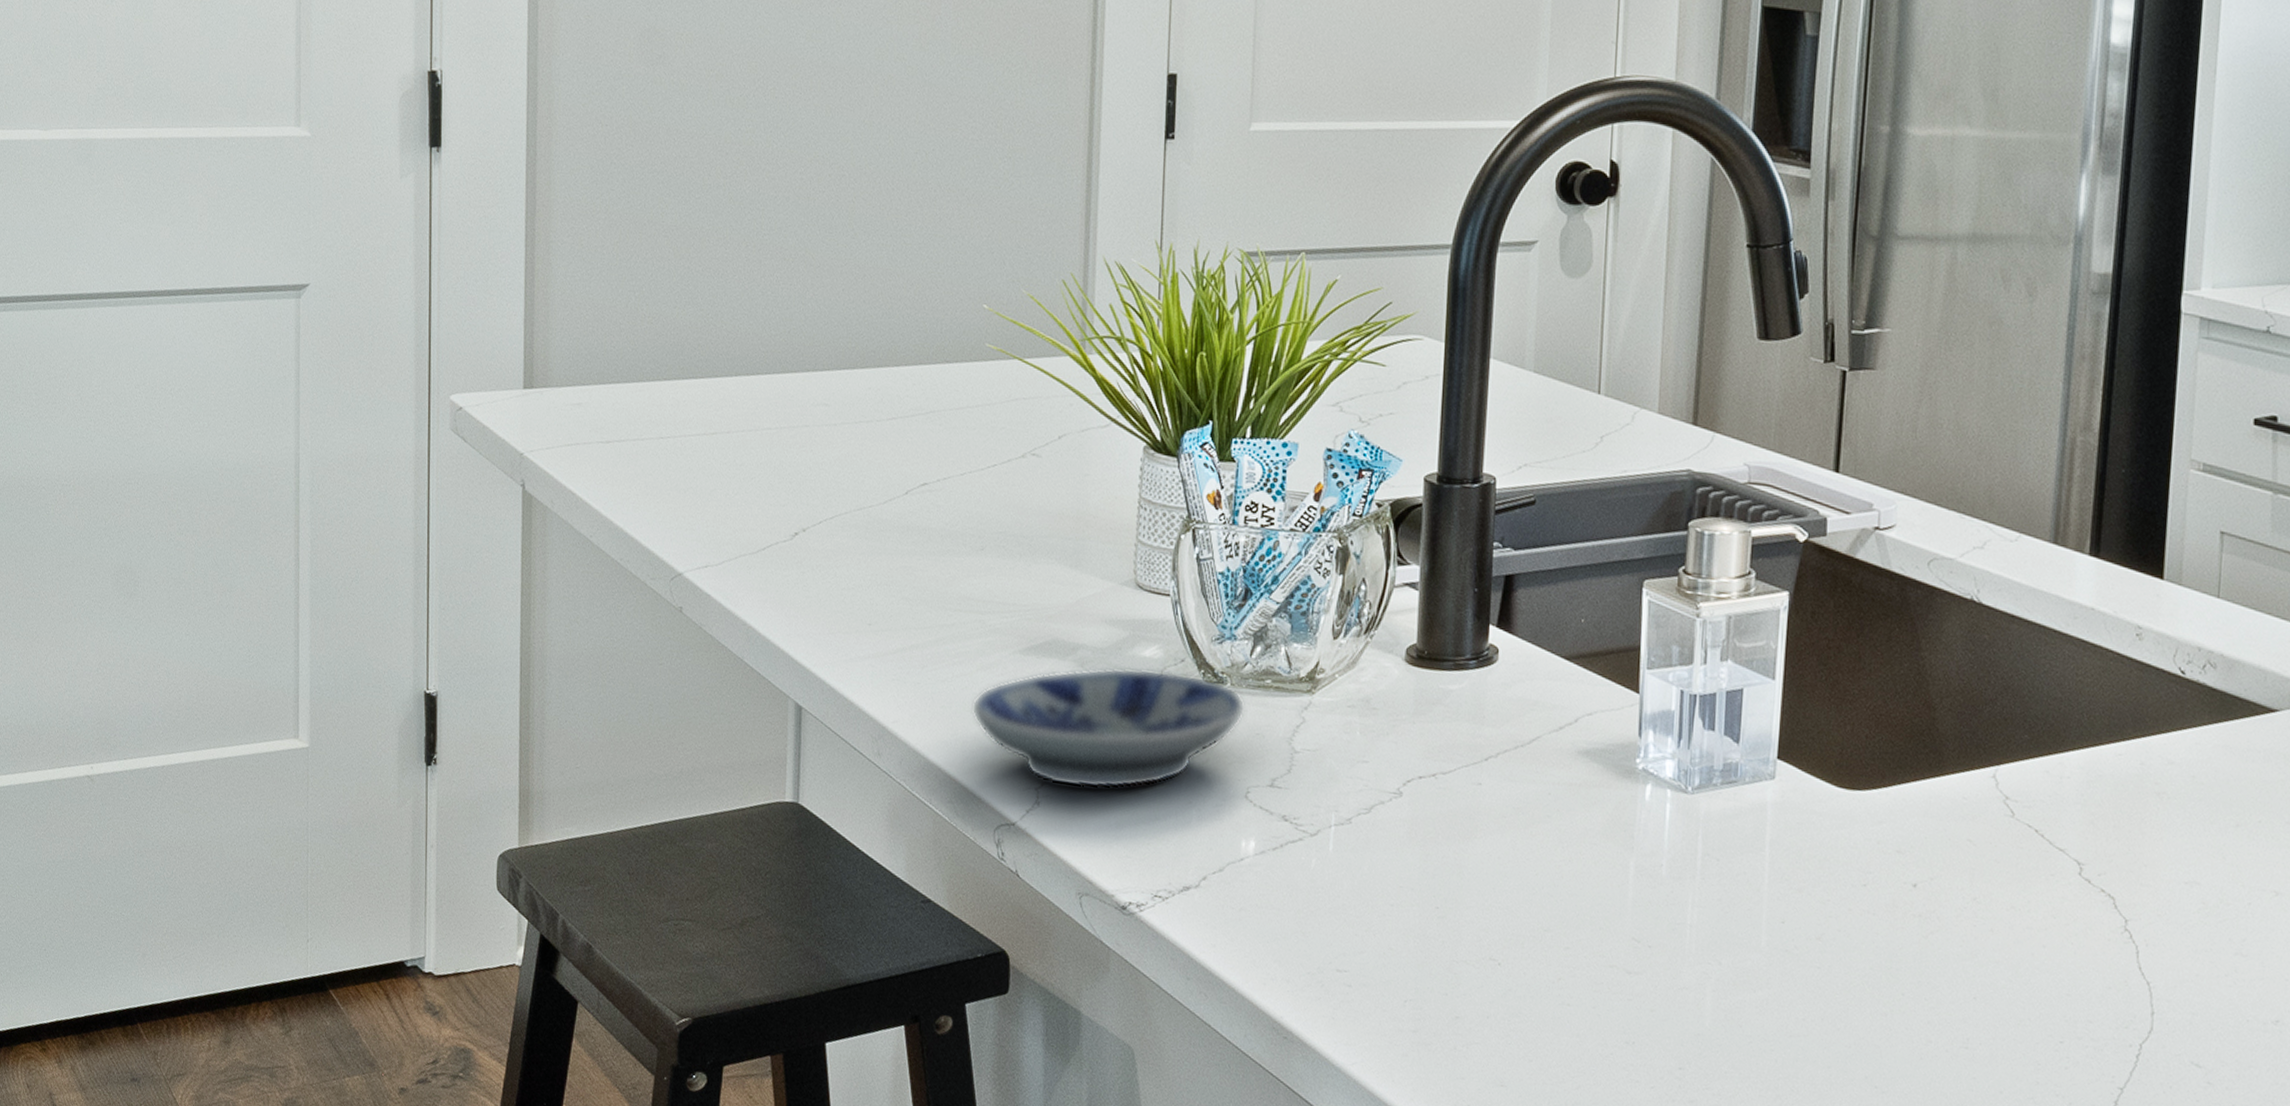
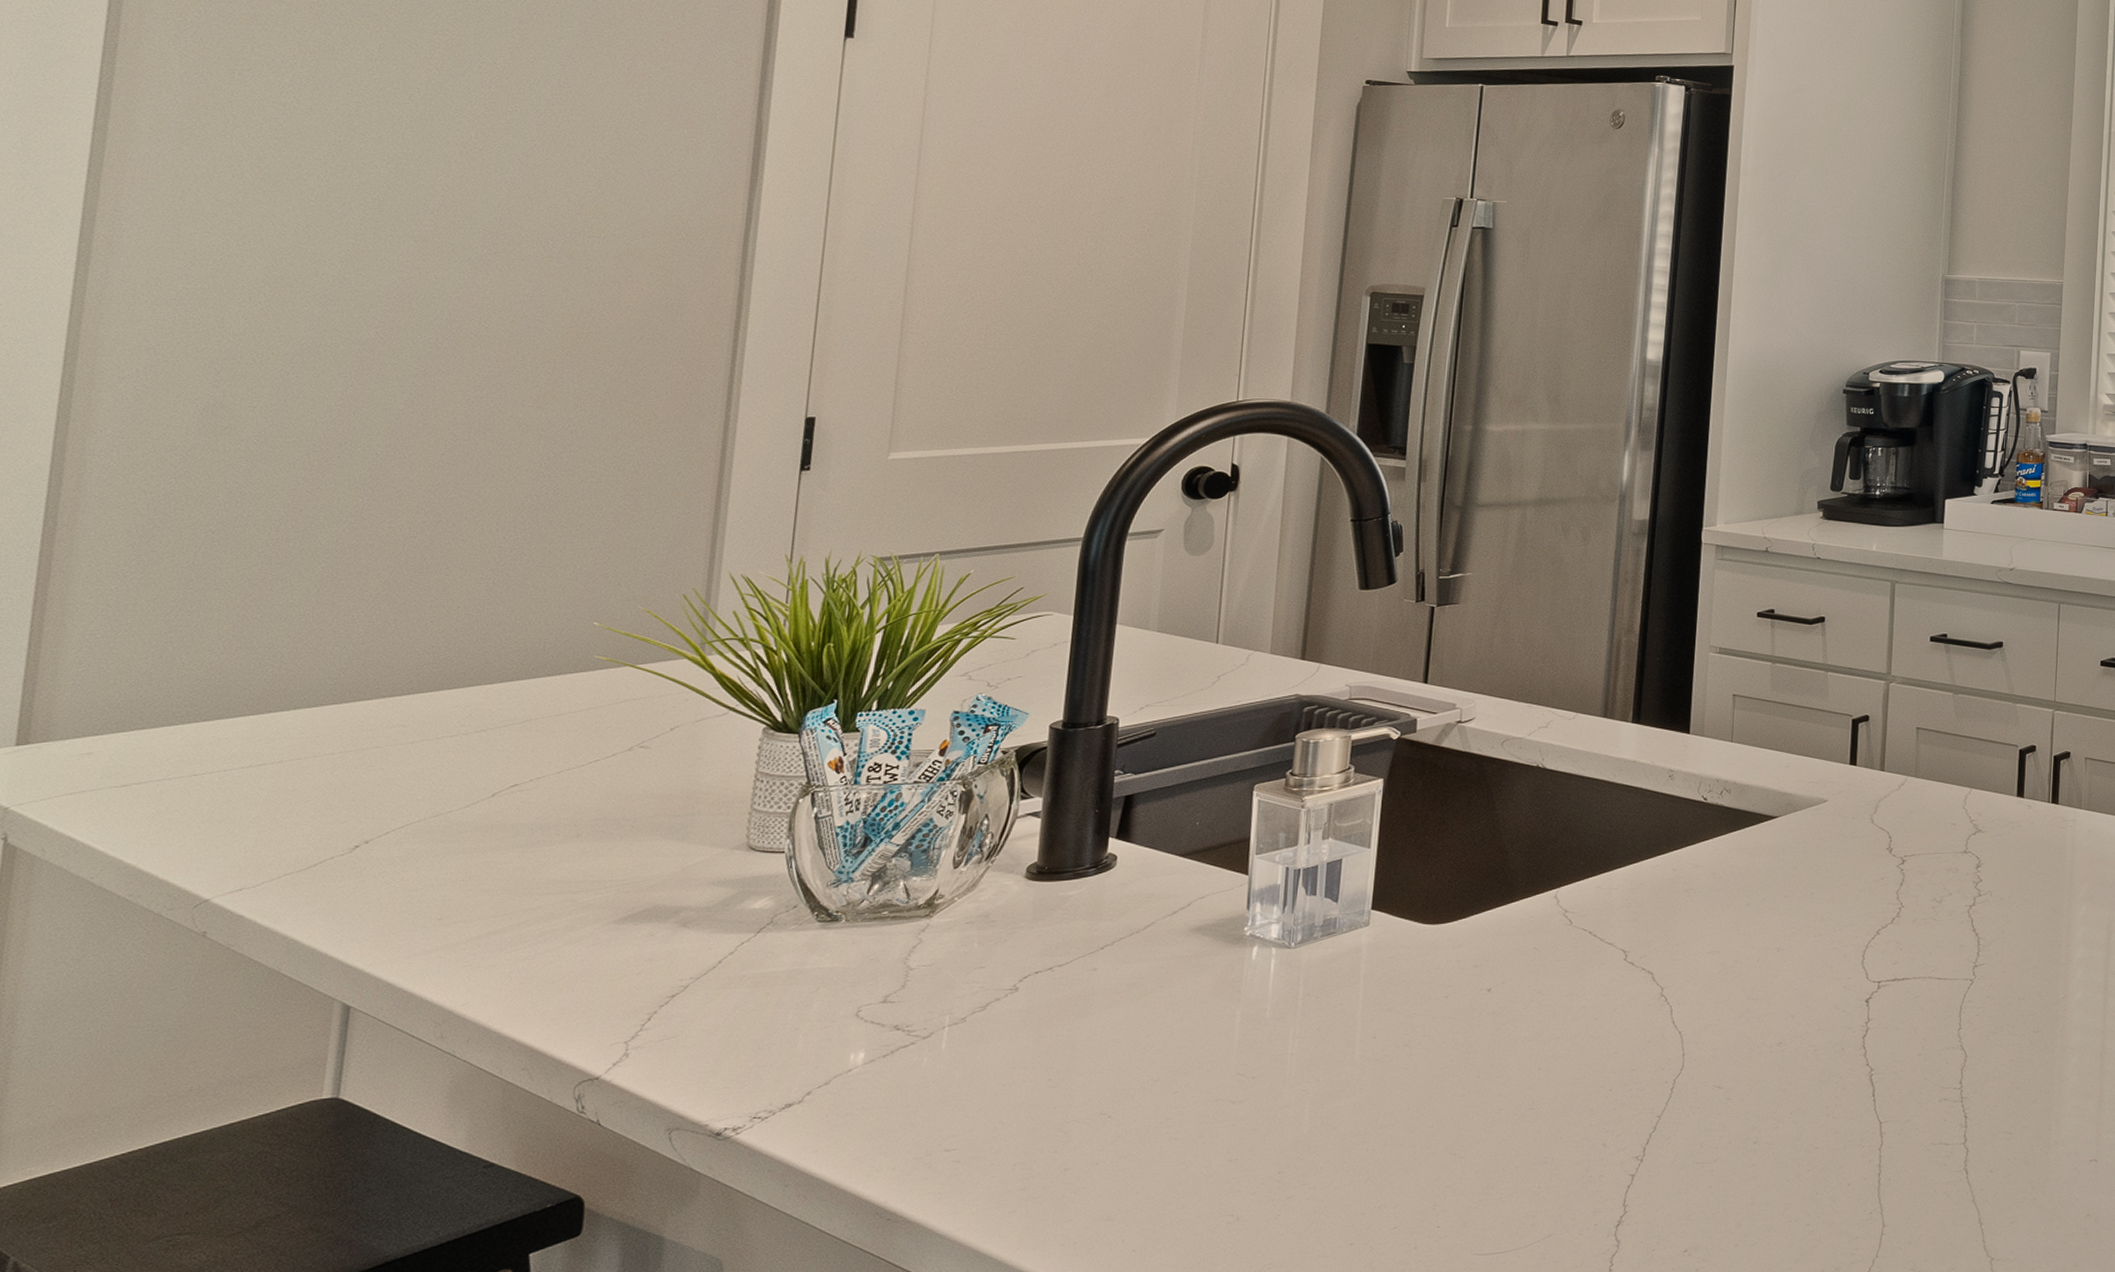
bowl: present [971,667,1245,789] -> none [555,918,860,1035]

